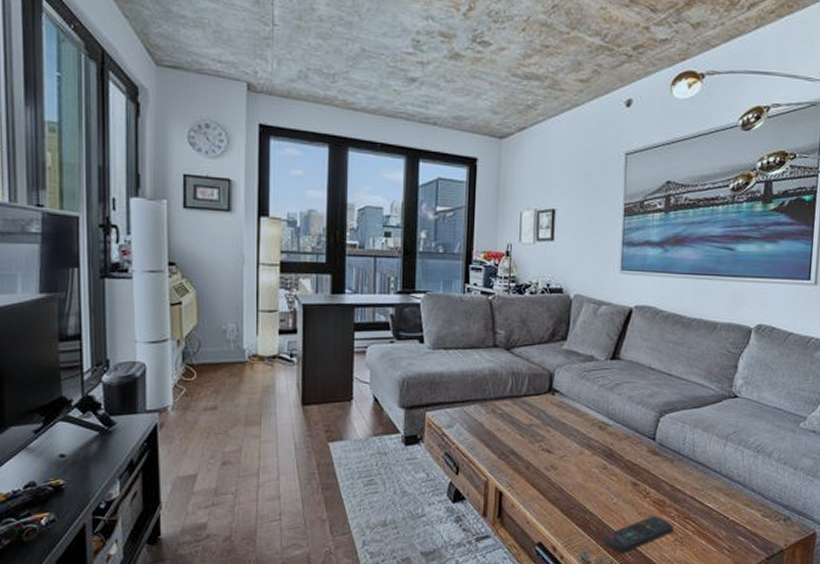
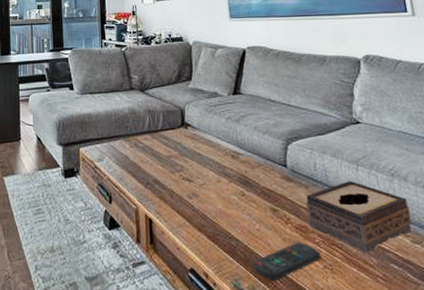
tissue box: none [667,456,767,526] -> present [306,181,412,252]

